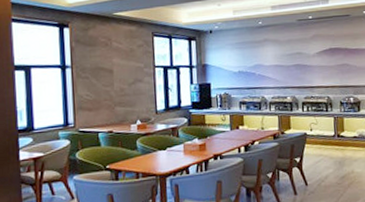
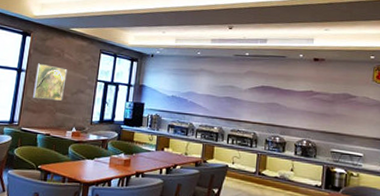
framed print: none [83,56,120,96] -> present [33,63,68,101]

